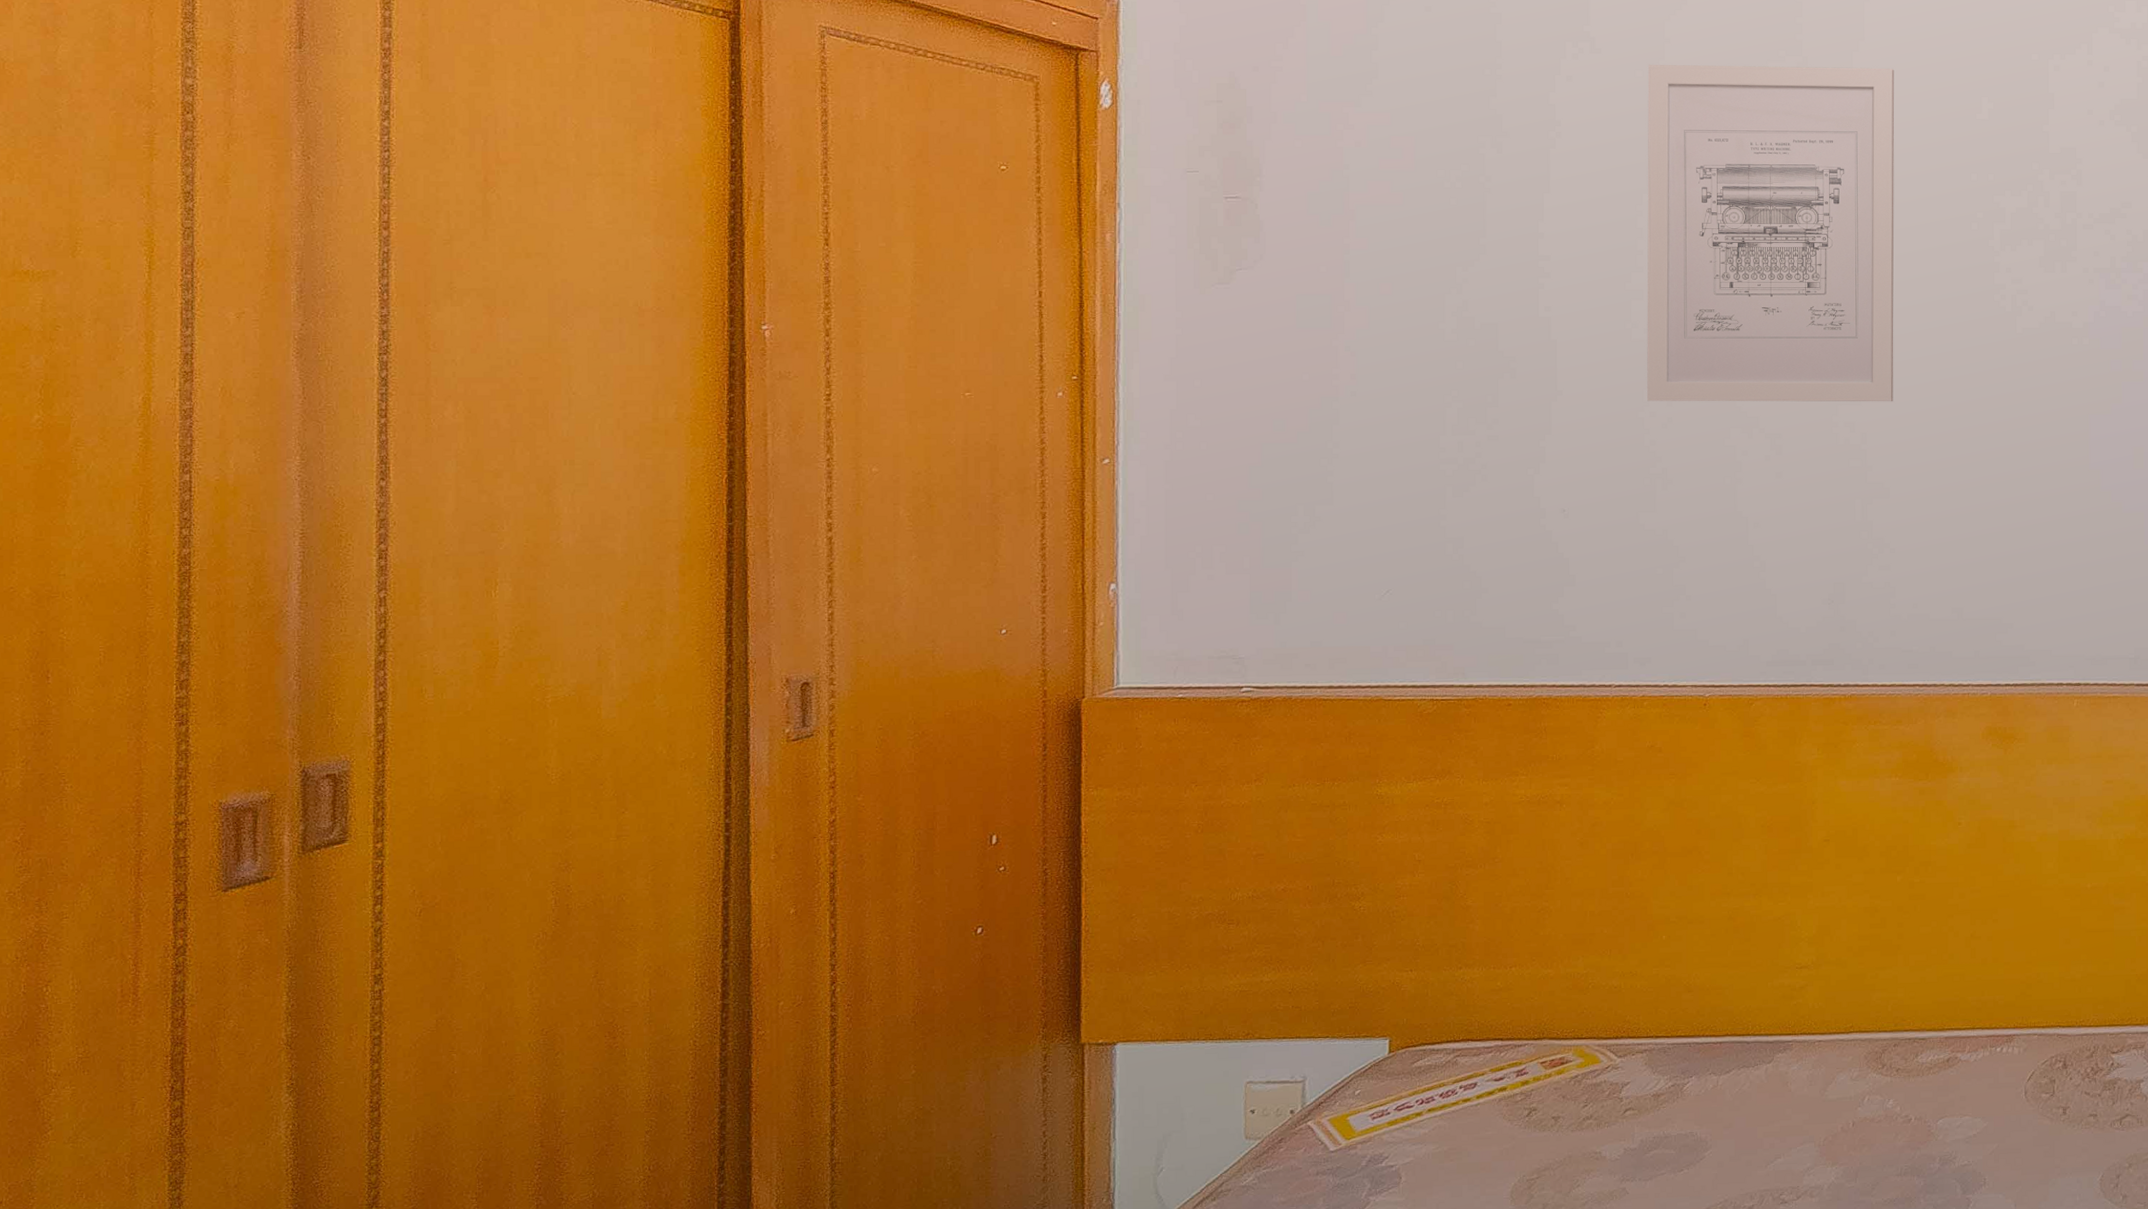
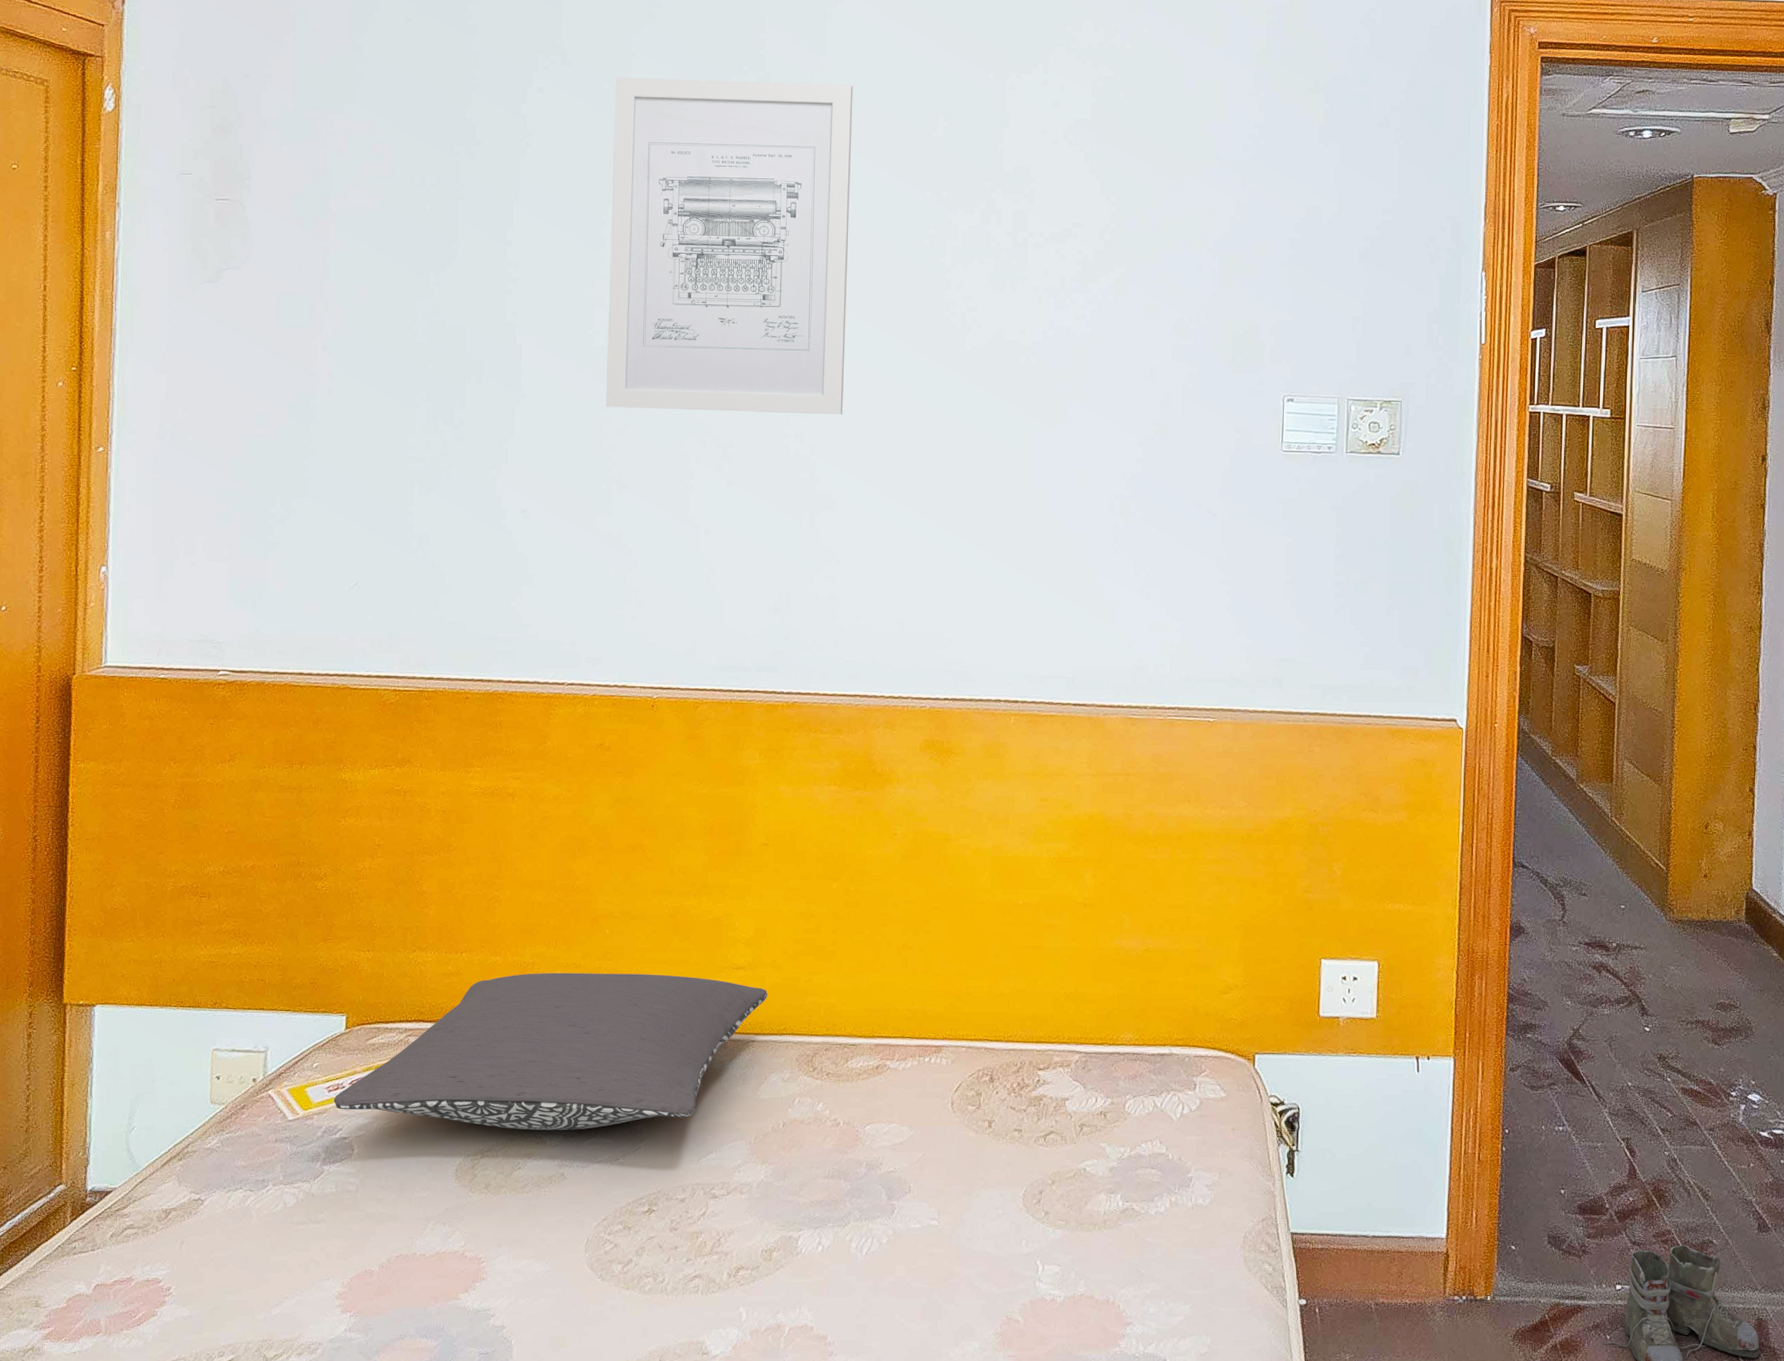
pillow: none [1378,978,1834,1146] -> present [333,972,768,1131]

